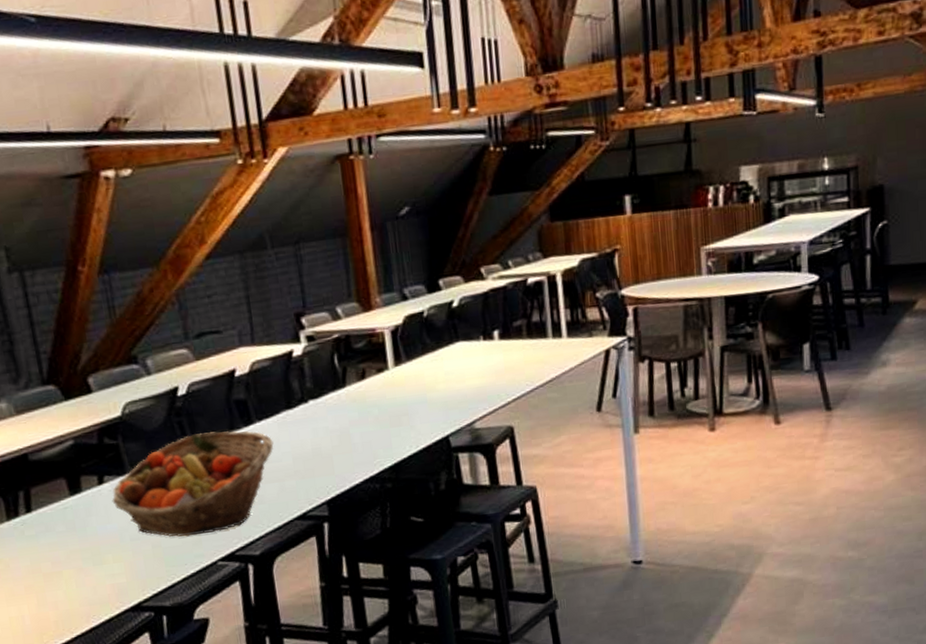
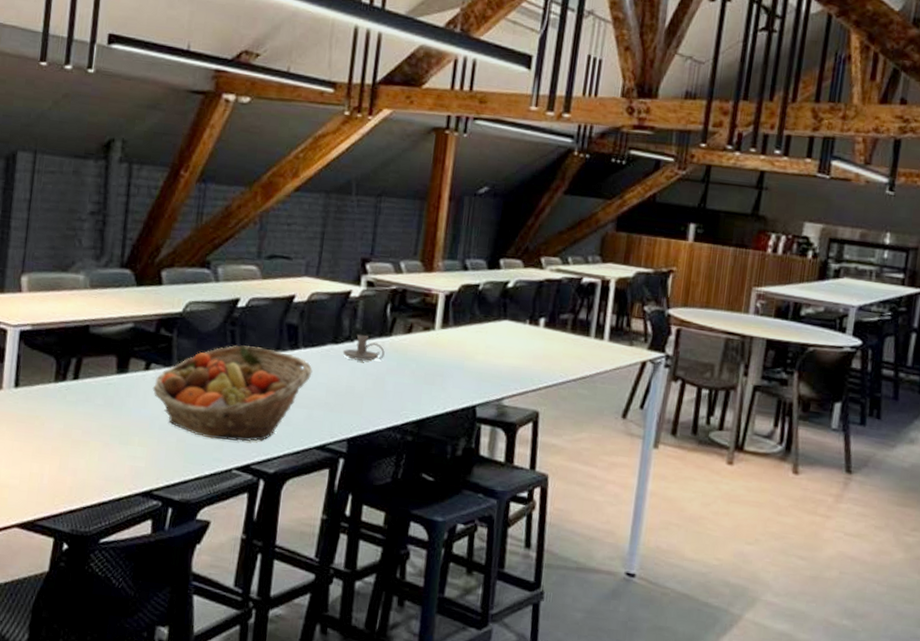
candle holder: none [299,393,343,421] -> present [342,335,385,361]

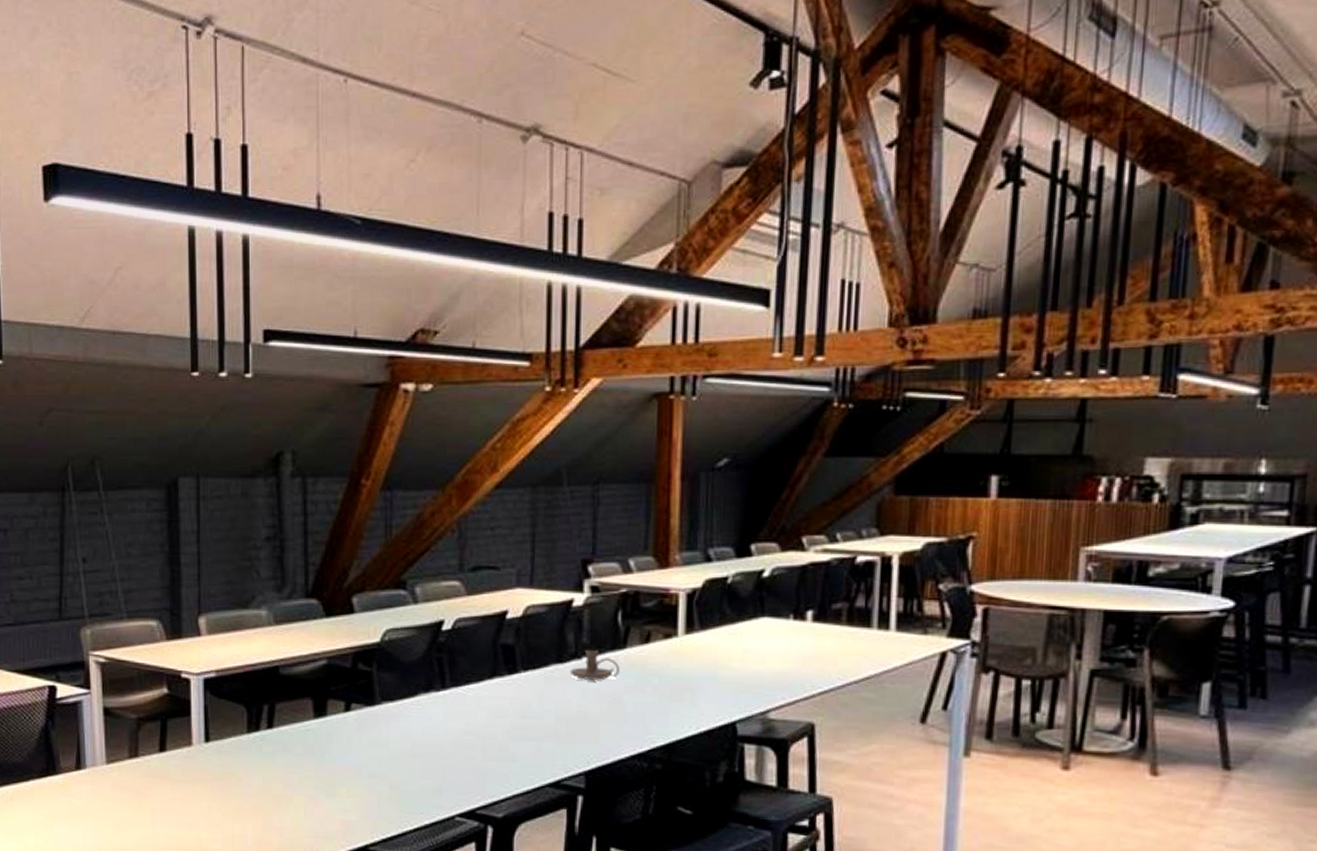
fruit basket: present [152,345,313,442] -> none [356,674,536,784]

